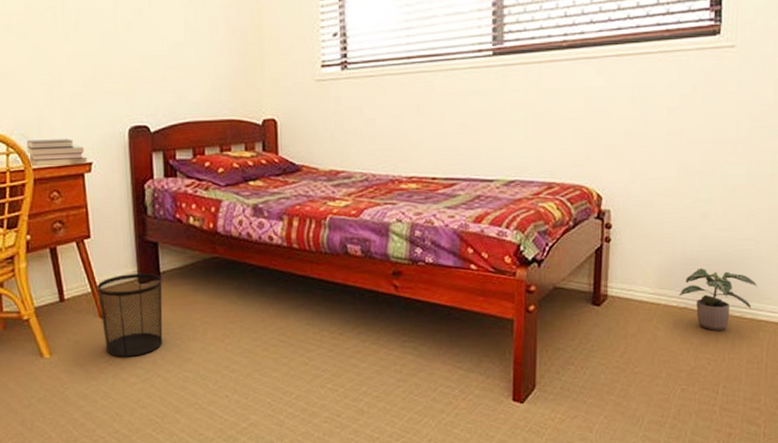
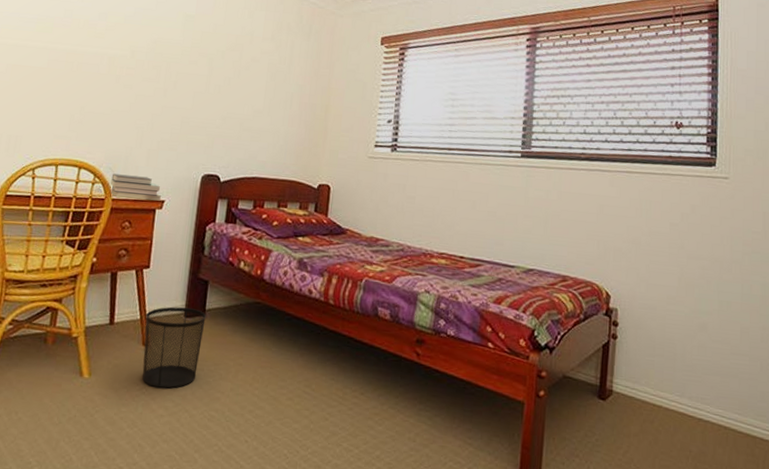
potted plant: present [679,268,758,332] -> none [679,377,753,443]

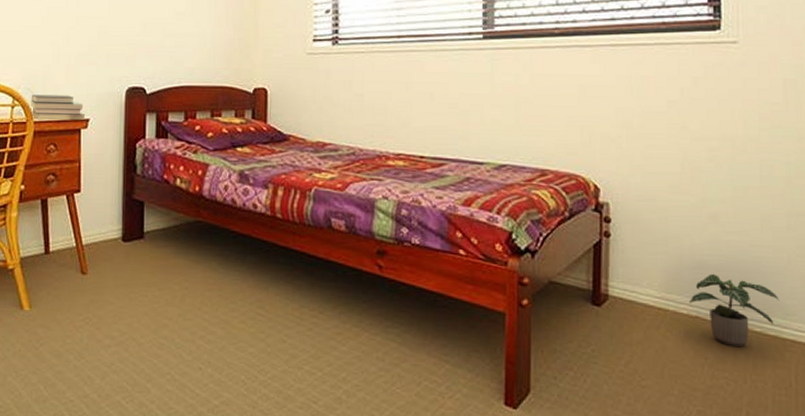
waste bin: present [142,306,206,389] -> none [81,231,145,318]
potted plant: none [679,377,753,443] -> present [689,274,780,348]

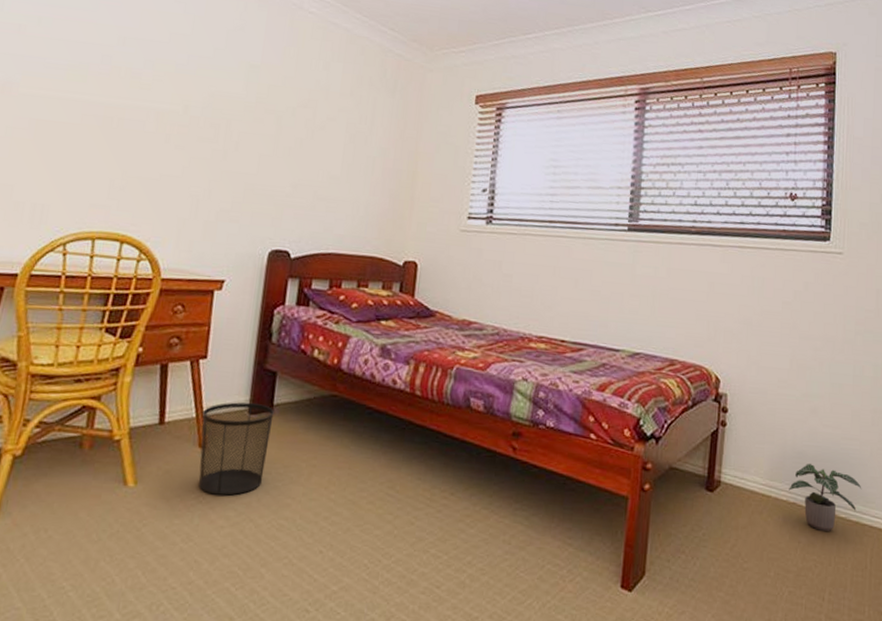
books: present [31,94,86,120] -> none [159,249,222,281]
waste bin: none [81,231,145,318] -> present [198,402,274,496]

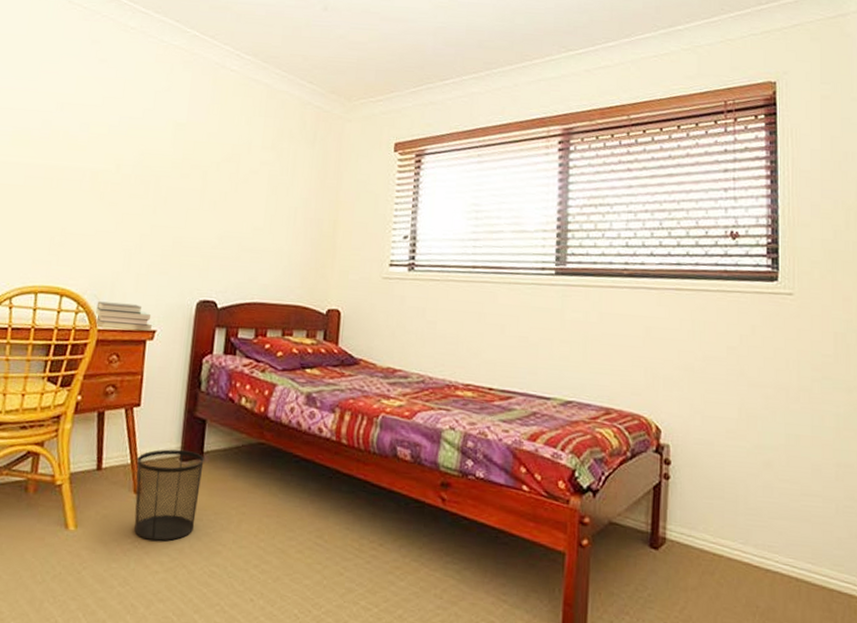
books: none [159,249,222,281] -> present [96,301,153,331]
potted plant: present [789,464,862,532] -> none [743,521,828,597]

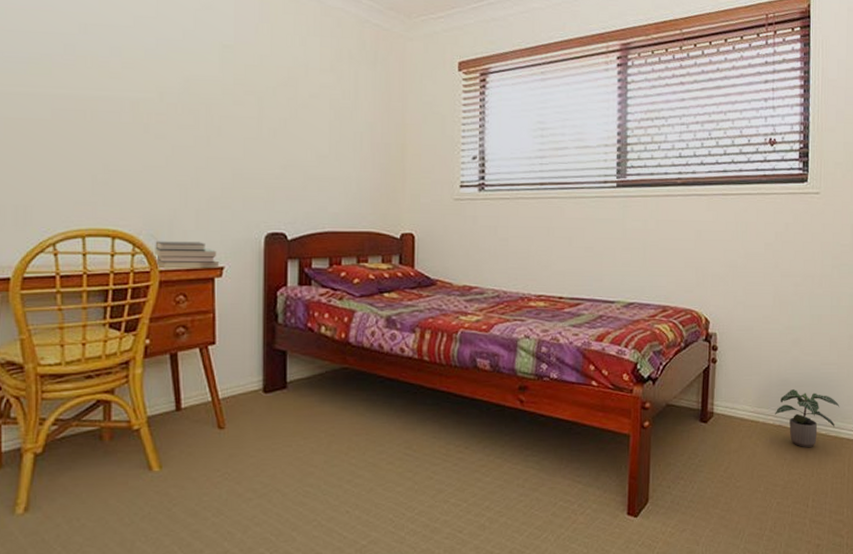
waste bin: present [134,449,205,542] -> none [217,383,288,472]
potted plant: none [743,521,828,597] -> present [775,389,840,448]

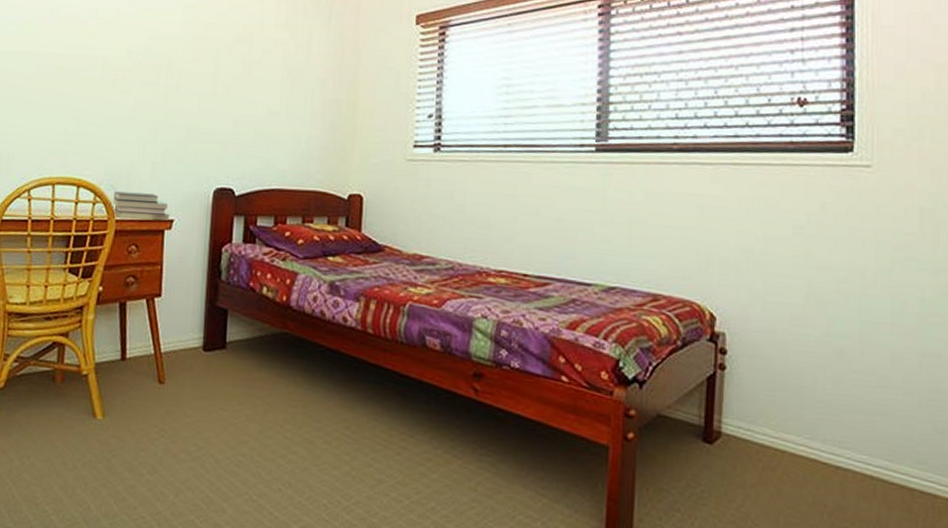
potted plant: present [775,389,840,448] -> none [809,415,908,496]

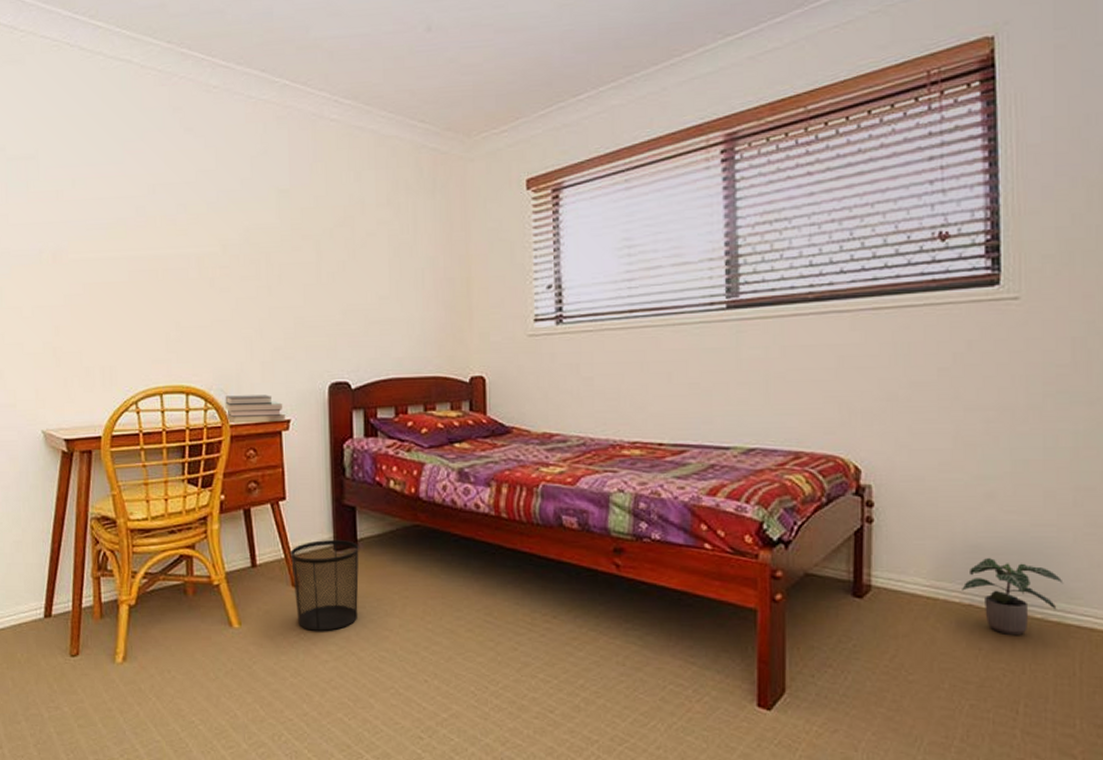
waste bin: none [159,339,227,431] -> present [289,540,359,632]
potted plant: none [809,415,908,496] -> present [962,558,1064,636]

